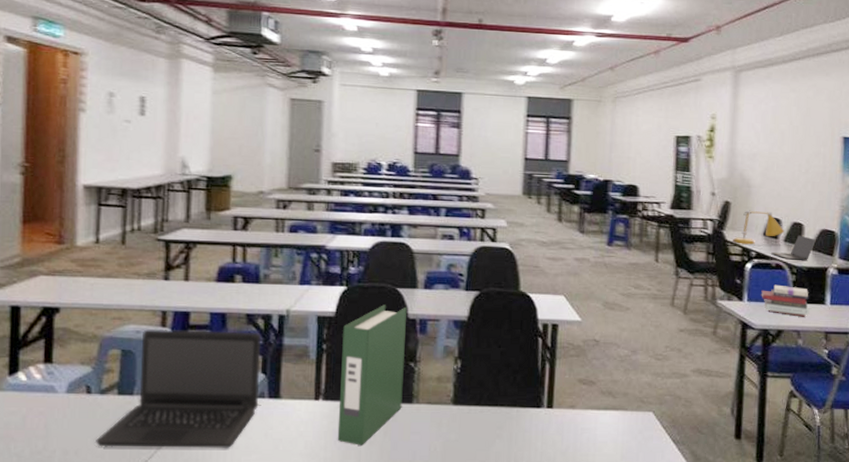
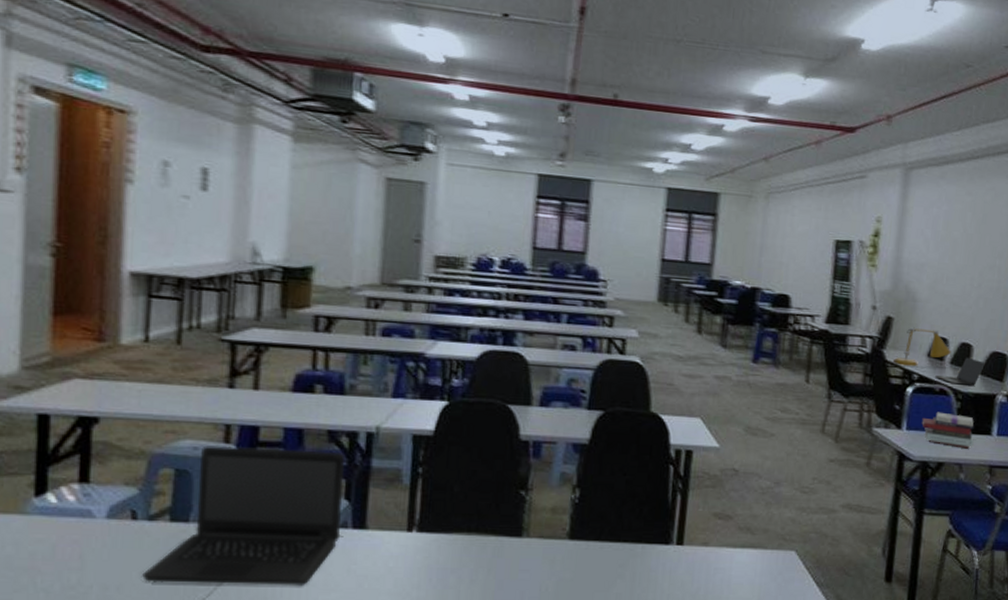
binder: present [337,305,407,446] -> none [432,423,518,584]

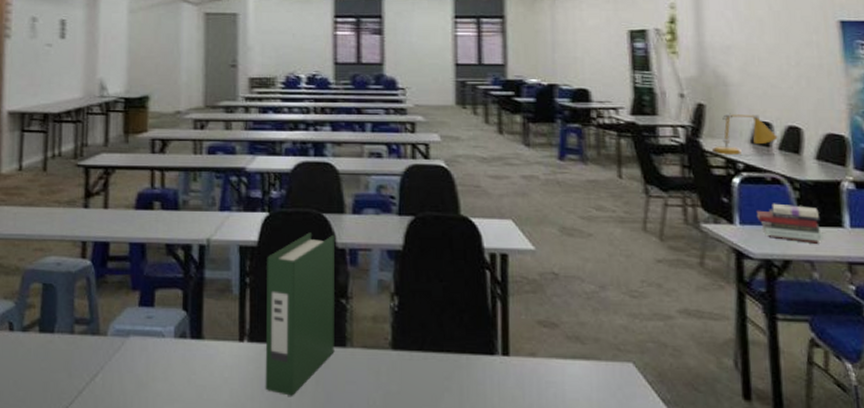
laptop: present [142,445,346,585] -> none [17,261,182,395]
binder: none [432,423,518,584] -> present [265,232,335,396]
laptop: present [935,357,985,387] -> none [763,141,821,174]

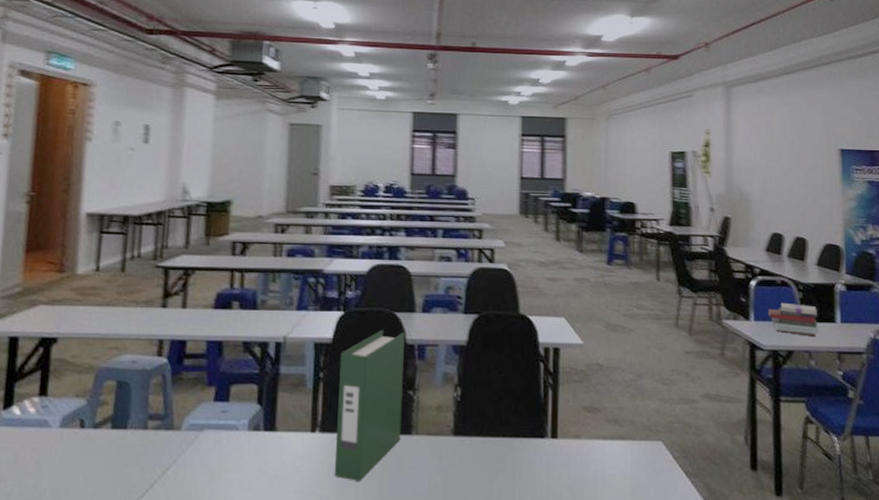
table lamp: present [713,113,778,155] -> none [735,225,788,261]

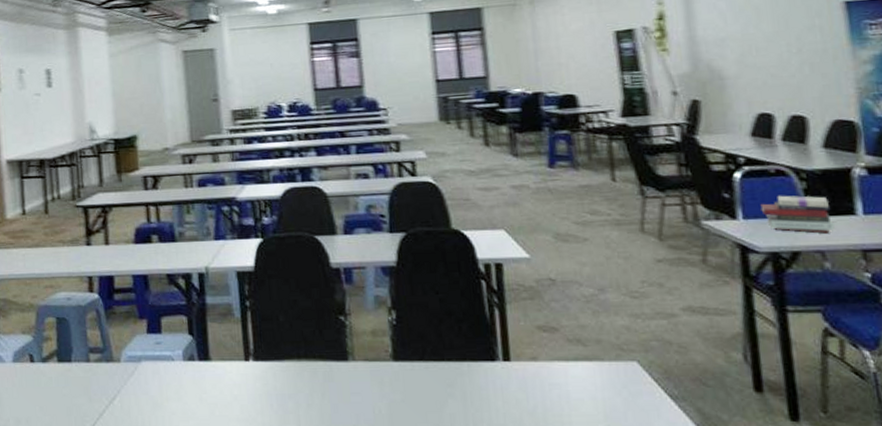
binder: present [334,330,405,481] -> none [264,255,337,409]

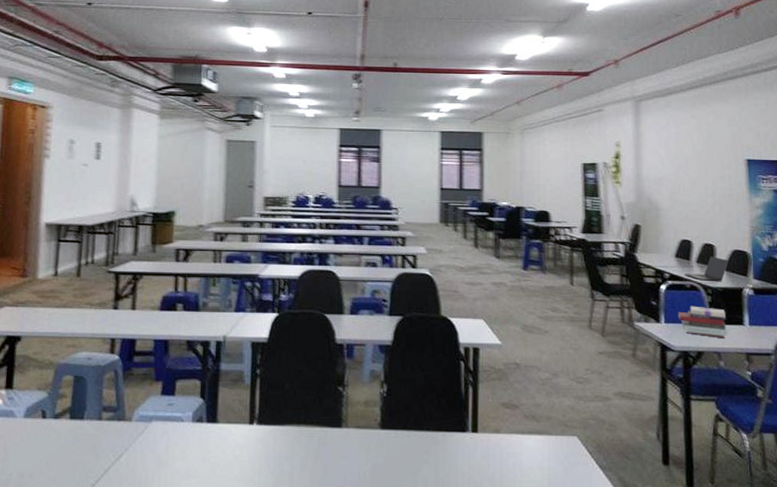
laptop: none [766,130,828,163] -> present [685,256,729,282]

